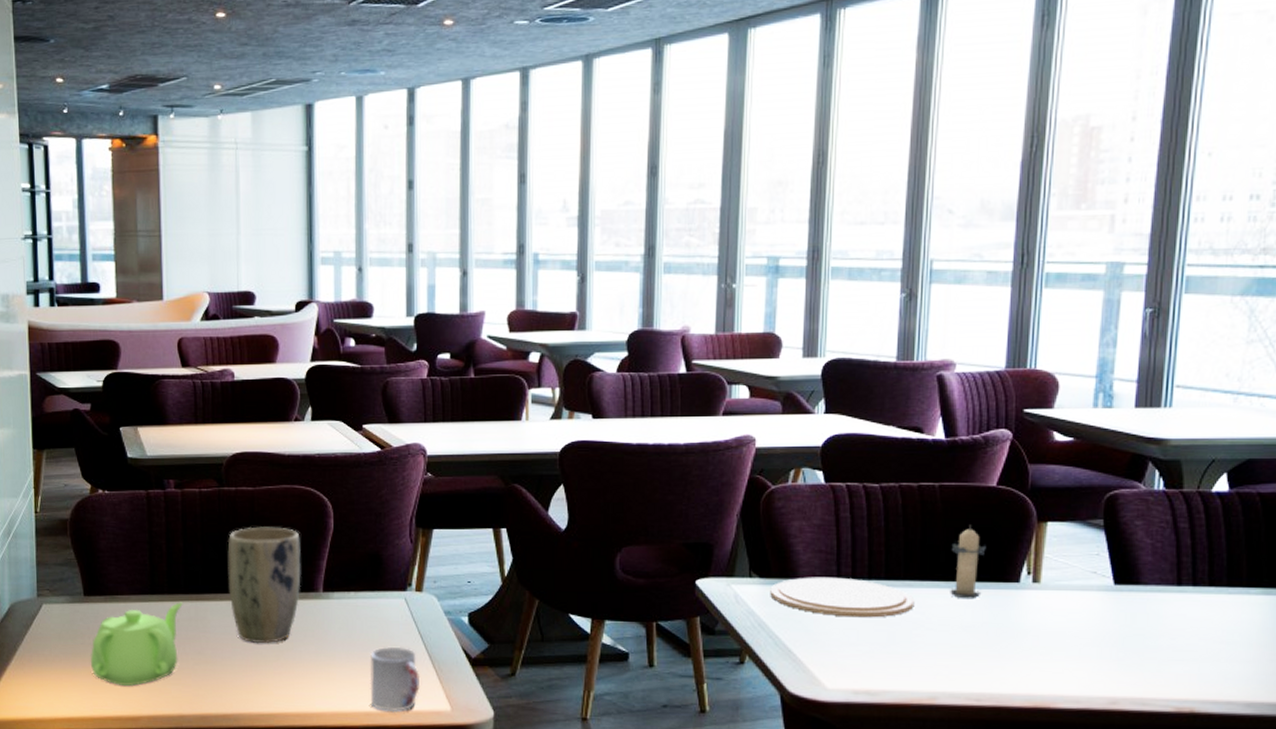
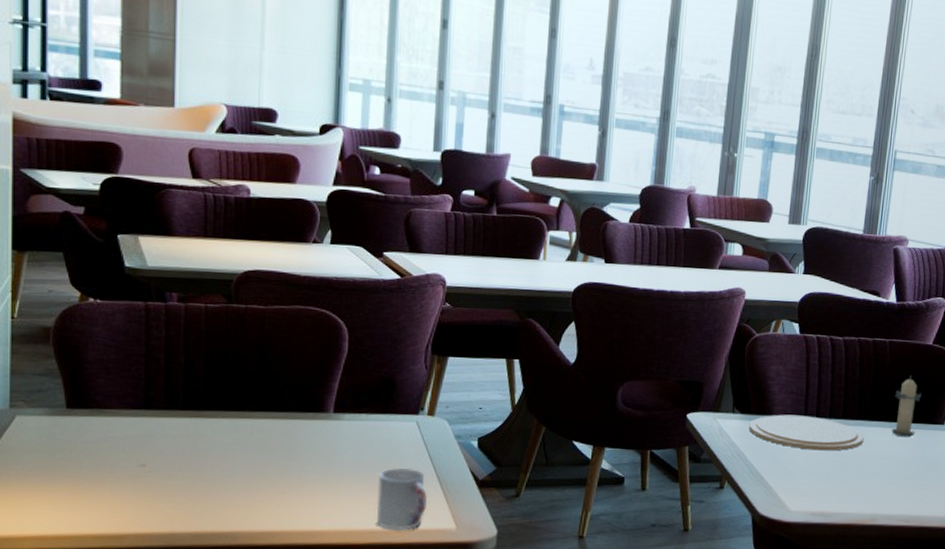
teapot: present [90,602,183,687] -> none [70,418,181,504]
plant pot: present [227,526,301,644] -> none [232,345,313,463]

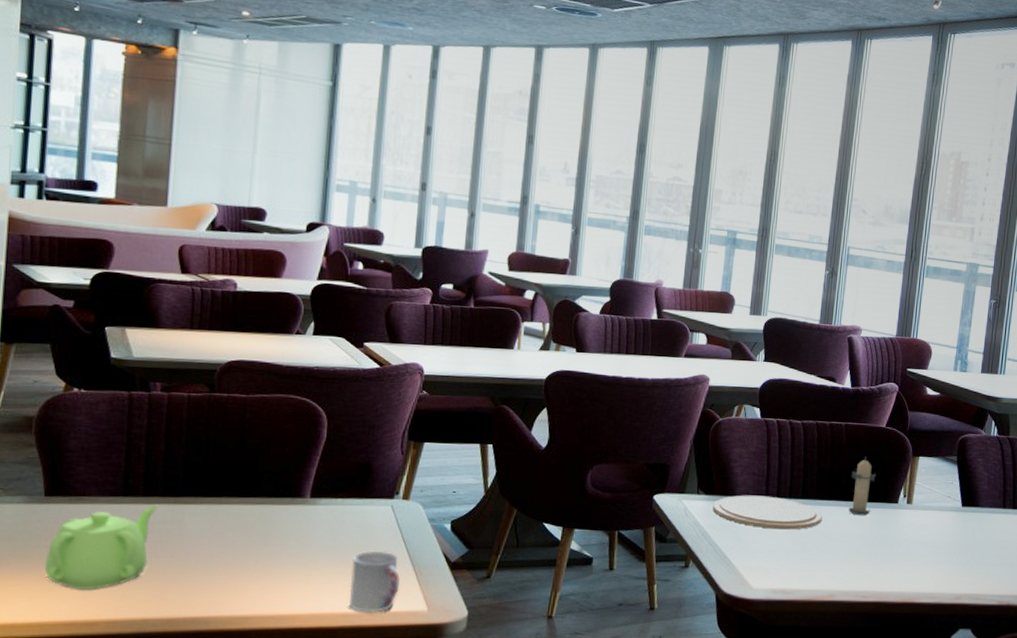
teapot: none [70,418,181,504] -> present [44,504,159,591]

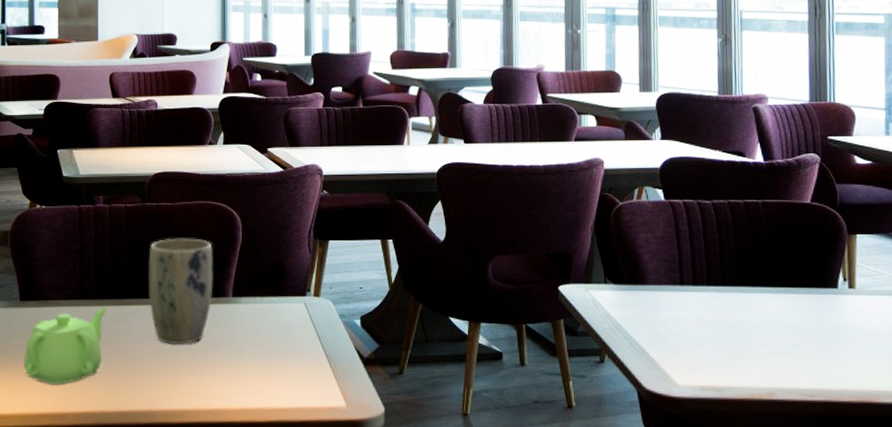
plant pot: none [210,432,292,548] -> present [148,238,213,345]
cup: present [349,551,400,614] -> none [273,347,319,409]
plate: present [713,495,823,530] -> none [623,283,749,320]
candle: present [848,456,876,516] -> none [776,237,807,304]

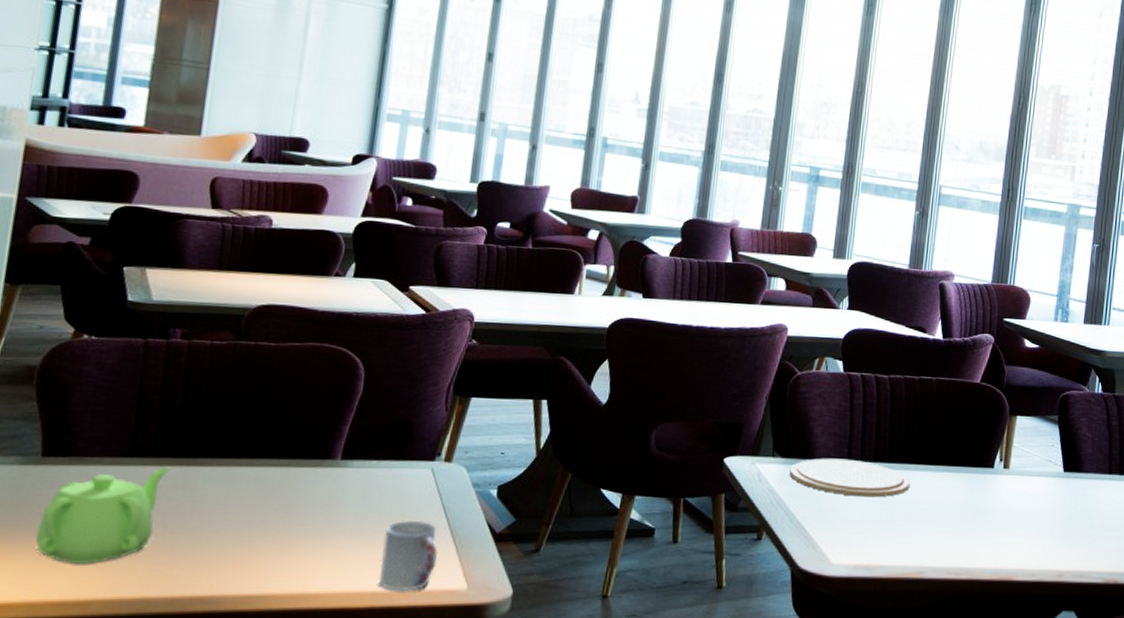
plant pot: present [148,238,213,345] -> none [229,385,323,516]
cup: none [273,347,319,409] -> present [379,520,438,592]
plate: none [623,283,749,320] -> present [789,458,911,498]

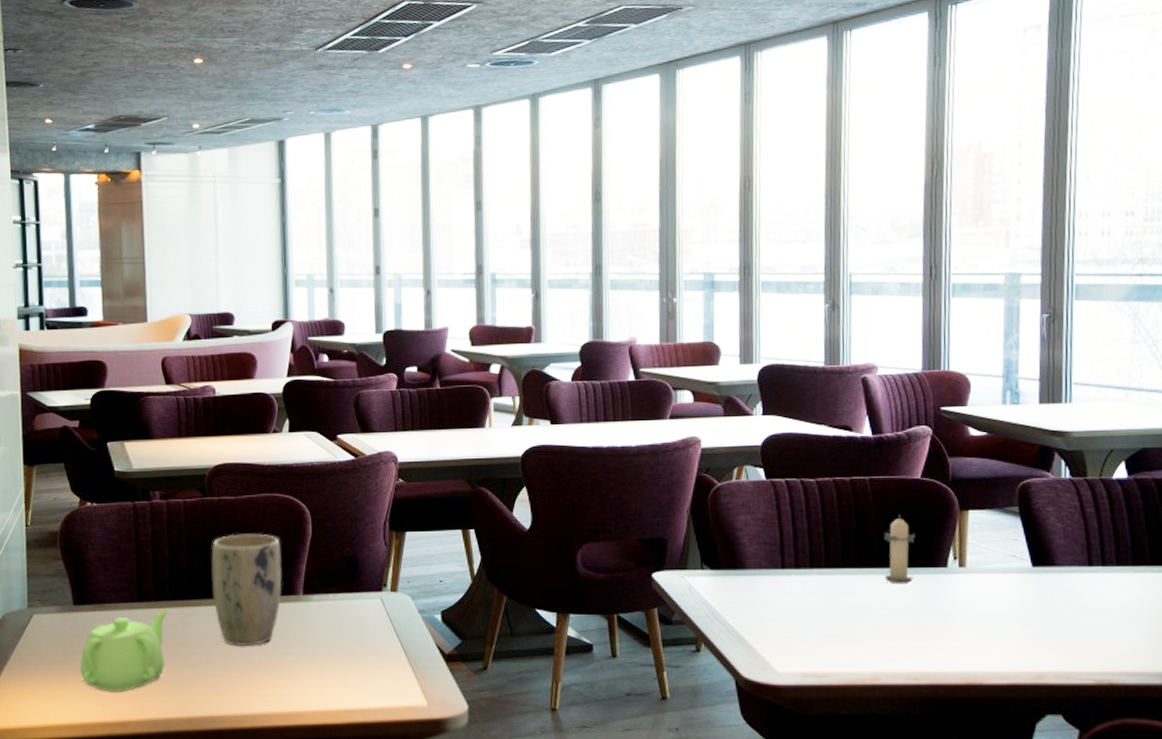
plant pot: none [229,385,323,516] -> present [211,533,282,647]
cup: present [379,520,438,592] -> none [349,645,398,709]
plate: present [789,458,911,498] -> none [721,567,854,605]
candle: none [939,415,970,482] -> present [883,514,915,584]

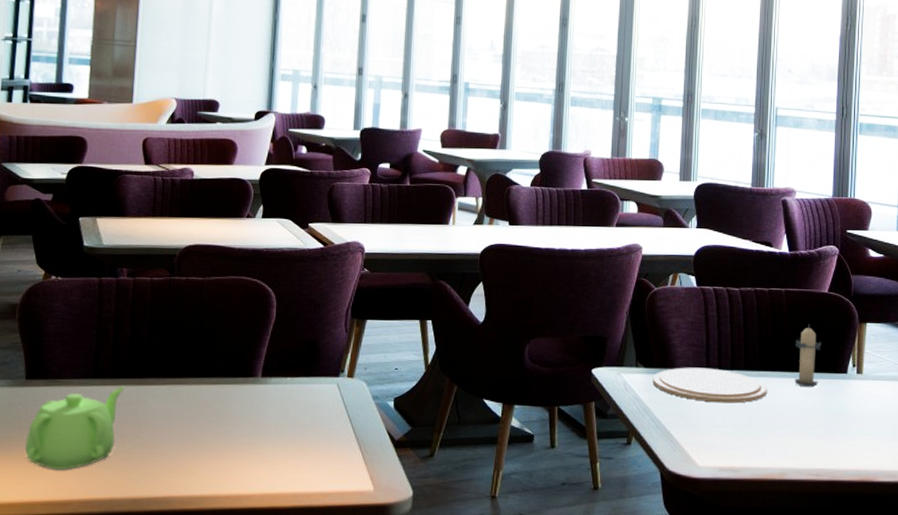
plant pot: present [211,533,282,647] -> none [171,314,244,427]
plate: none [721,567,854,605] -> present [653,367,768,403]

